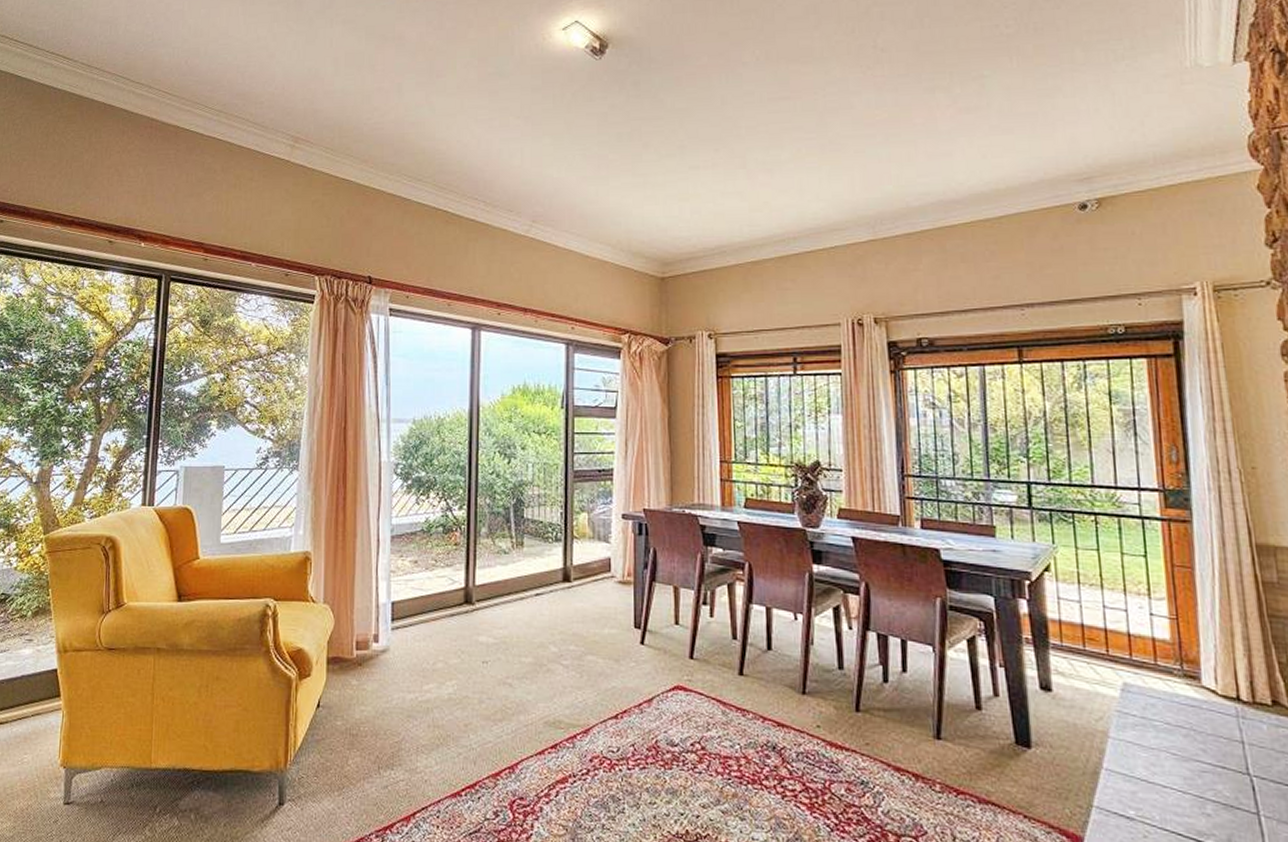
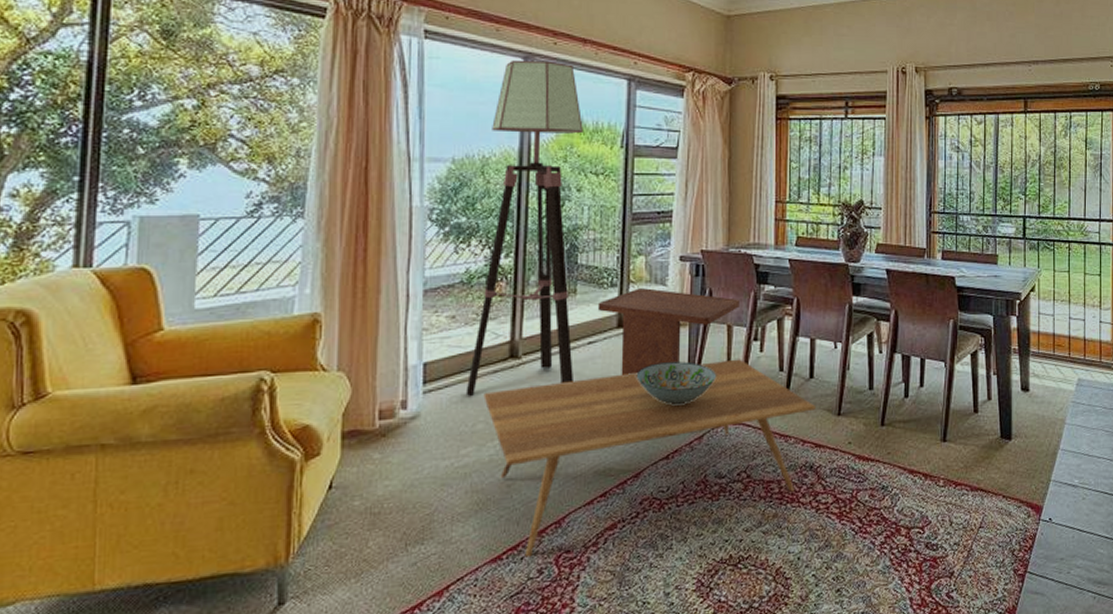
floor lamp: none [427,330,526,636] -> present [465,59,583,396]
coffee table: none [442,622,777,798] -> present [483,359,817,557]
side table: none [543,544,686,629] -> present [597,288,739,375]
decorative bowl: none [582,619,665,663] -> present [636,361,717,404]

